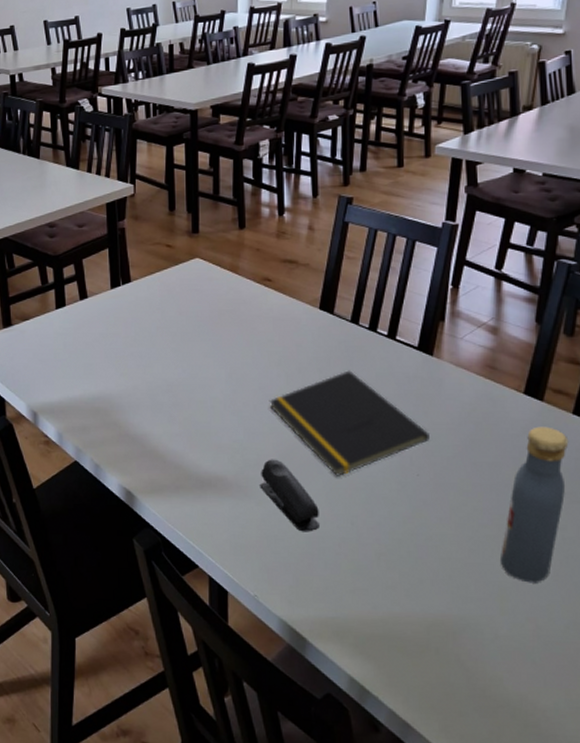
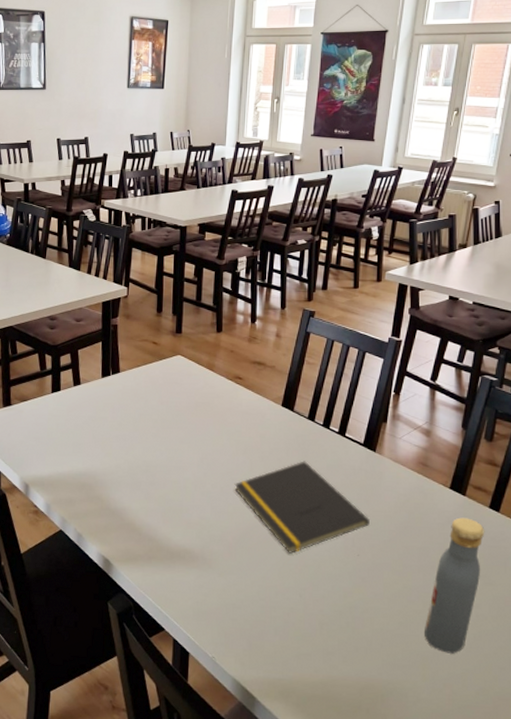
stapler: present [260,459,319,532] -> none [222,535,272,602]

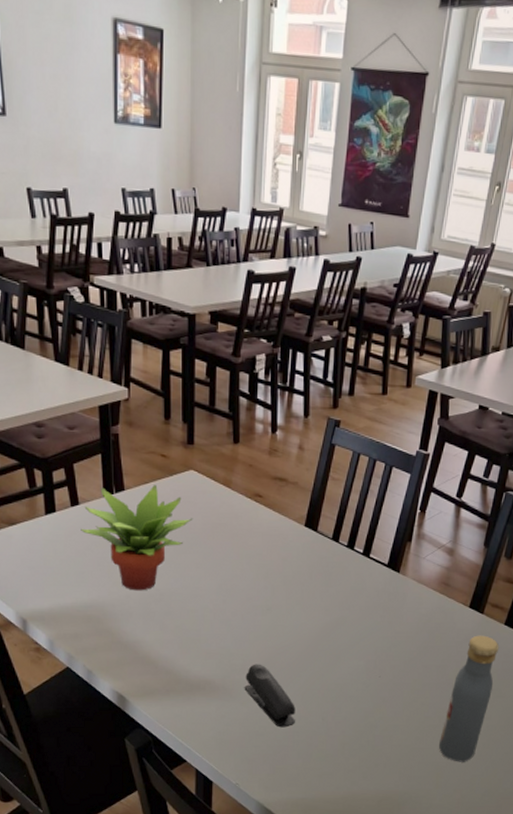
succulent plant: none [80,368,179,462] -> present [81,485,193,591]
stapler: none [222,535,272,602] -> present [244,664,295,728]
notepad: present [234,461,370,554] -> none [255,584,392,679]

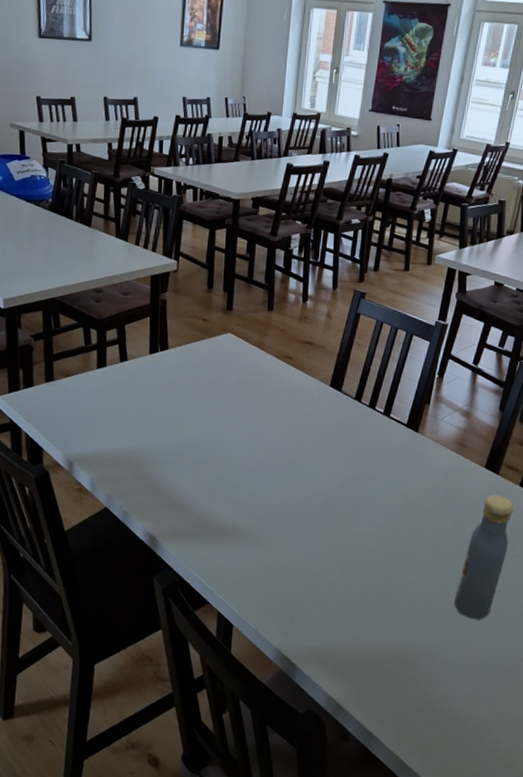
succulent plant: present [81,485,193,591] -> none [127,345,228,440]
stapler: present [244,664,295,728] -> none [267,512,315,576]

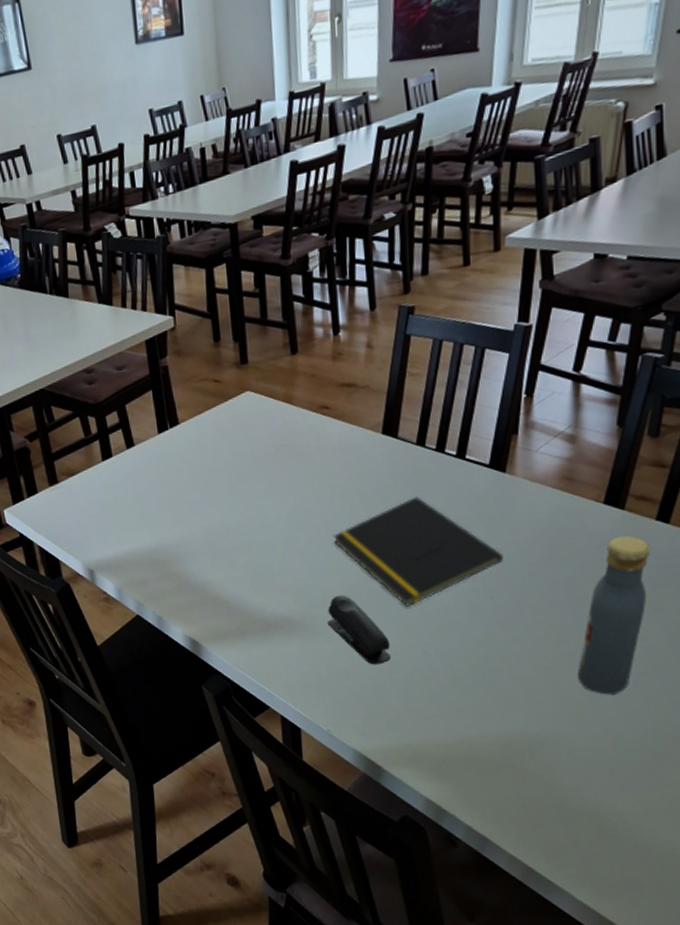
stapler: none [267,512,315,576] -> present [327,595,391,665]
notepad: none [281,440,409,529] -> present [332,496,503,607]

